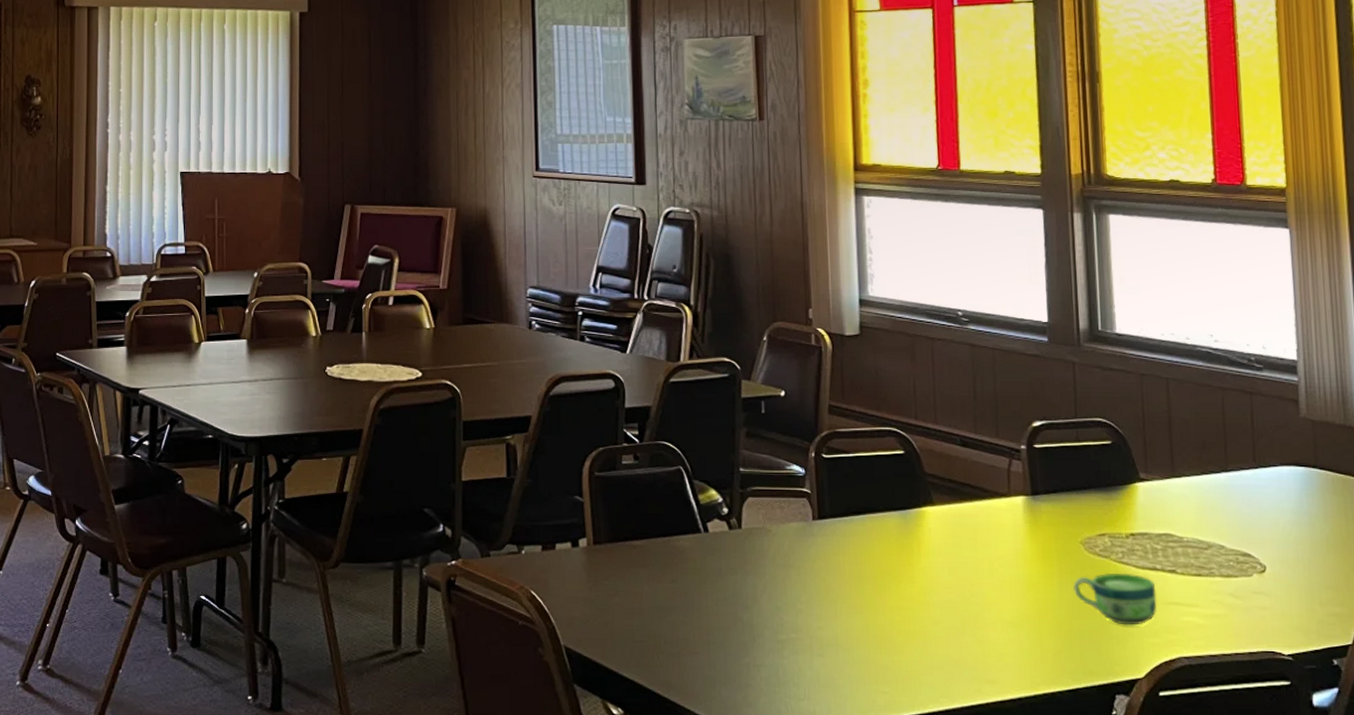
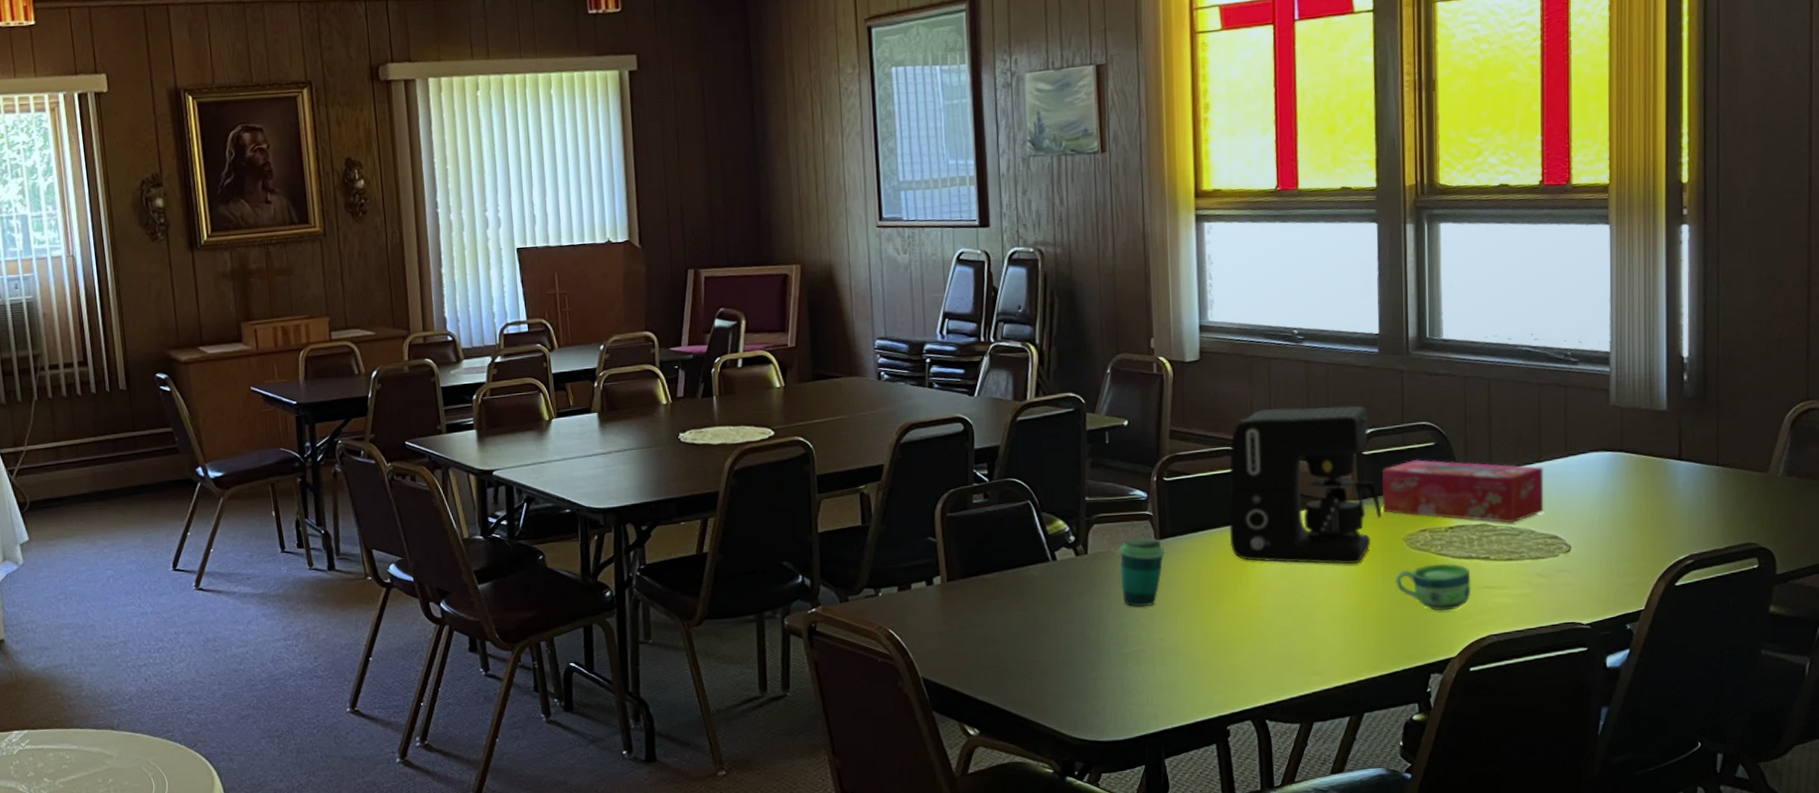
cup: none [775,515,823,591] -> present [1119,537,1165,608]
coffee maker: none [891,390,1057,565] -> present [1229,405,1382,565]
tissue box: none [1055,458,1234,535] -> present [1382,460,1544,523]

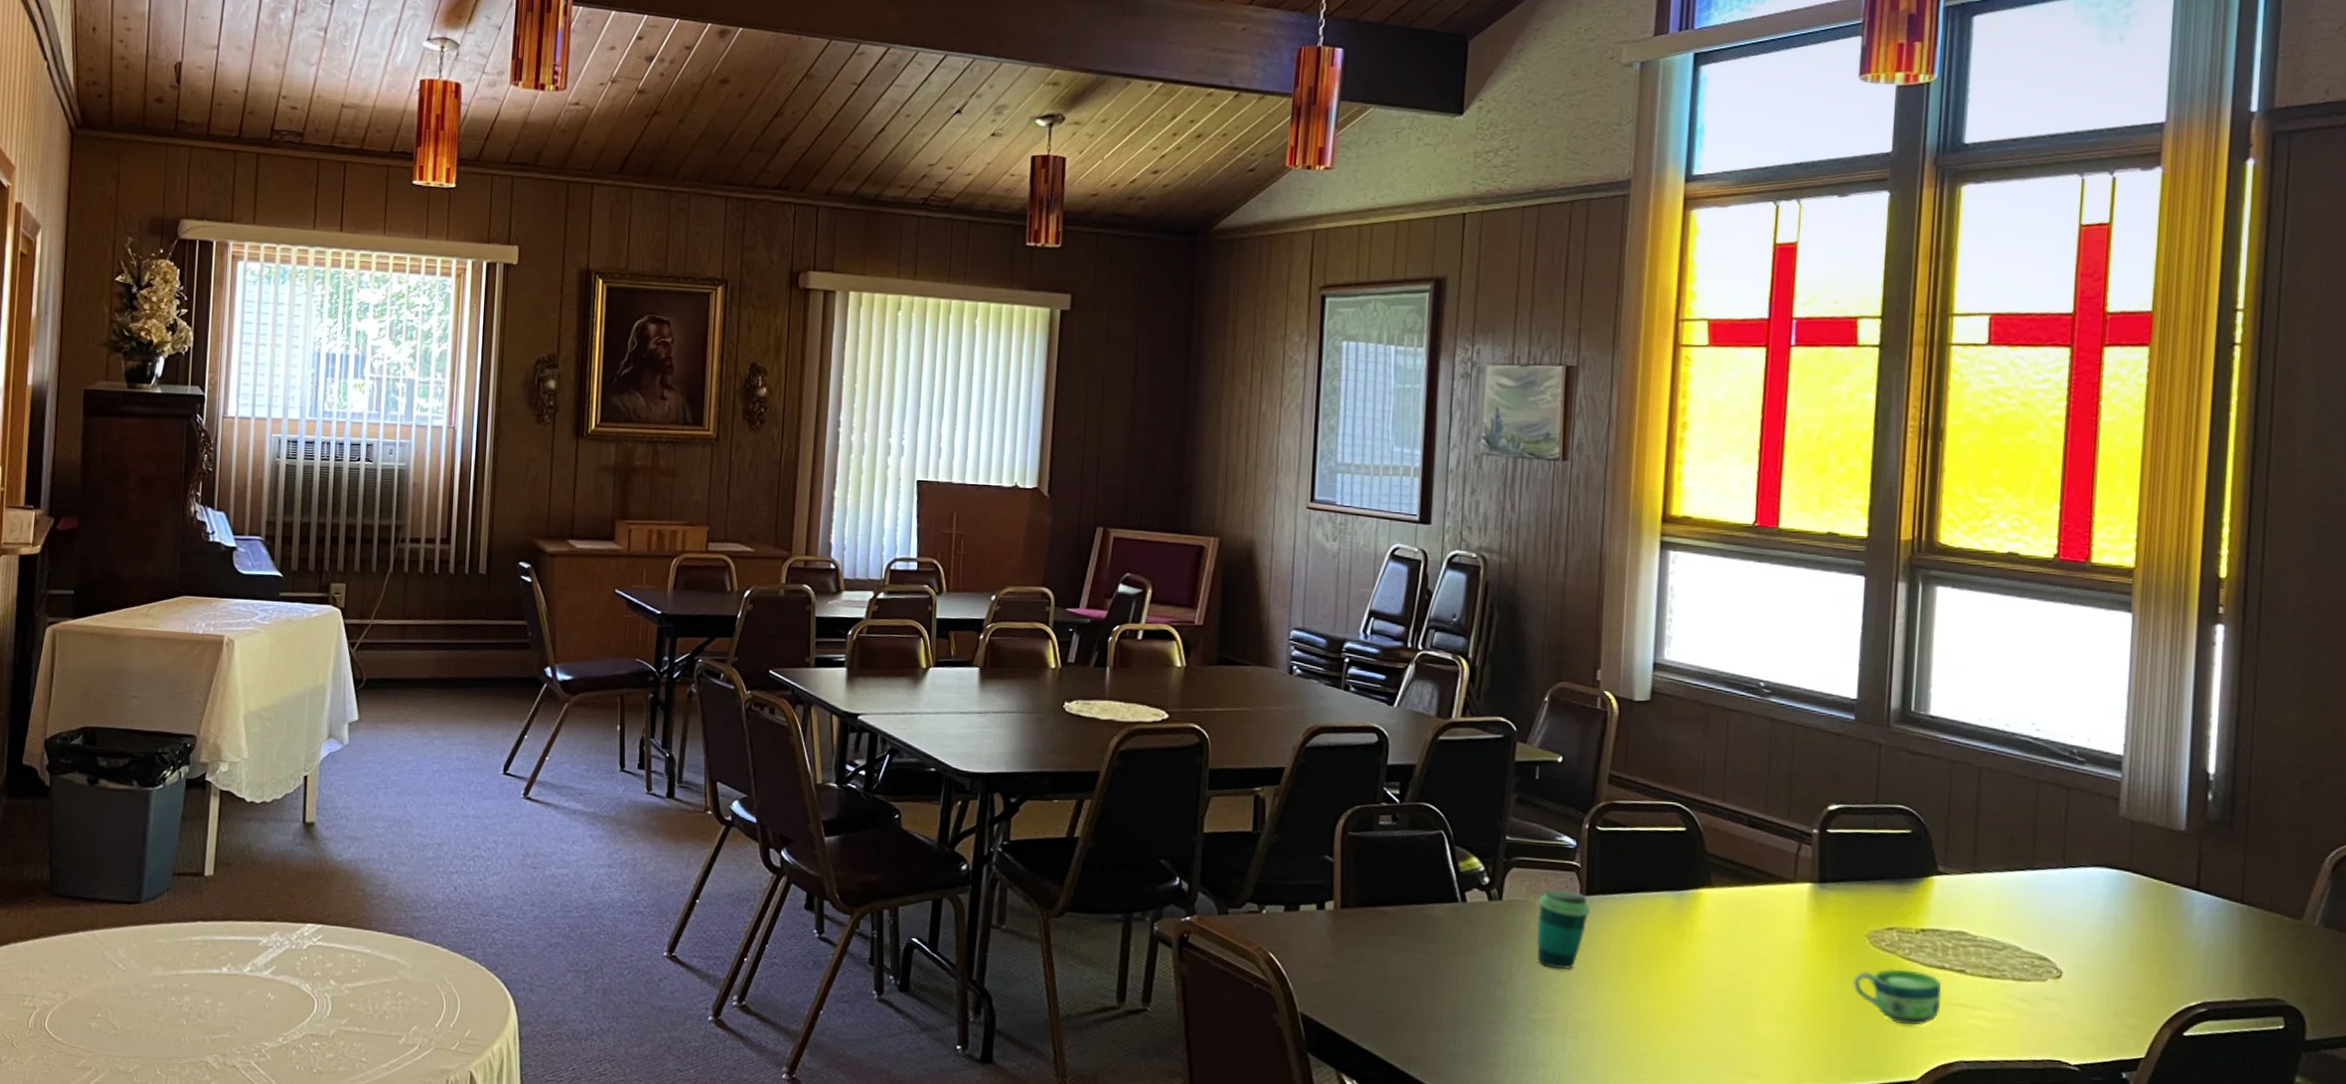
coffee maker: present [1229,405,1382,565] -> none [1666,765,1845,956]
tissue box: present [1382,460,1544,523] -> none [1846,847,2036,935]

